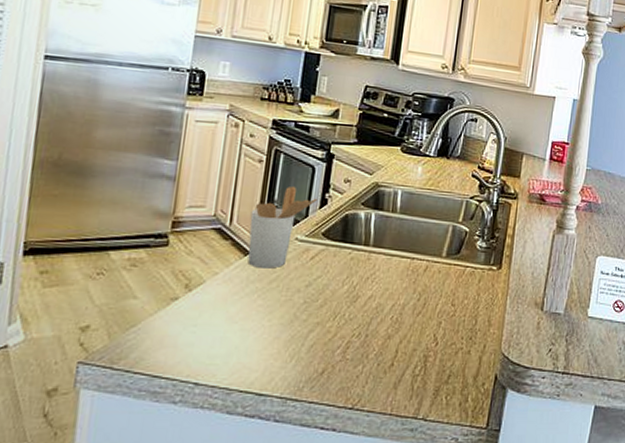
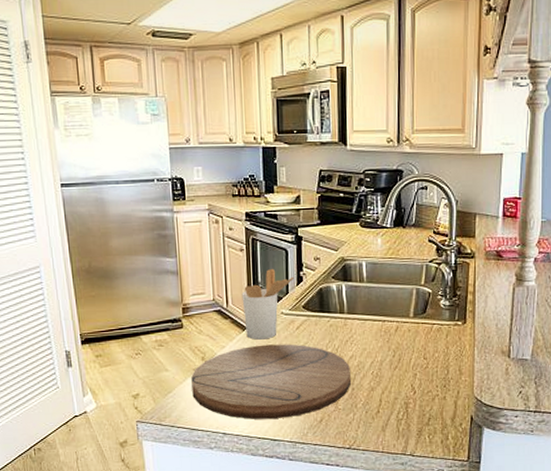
cutting board: none [163,274,367,367] -> present [191,344,351,419]

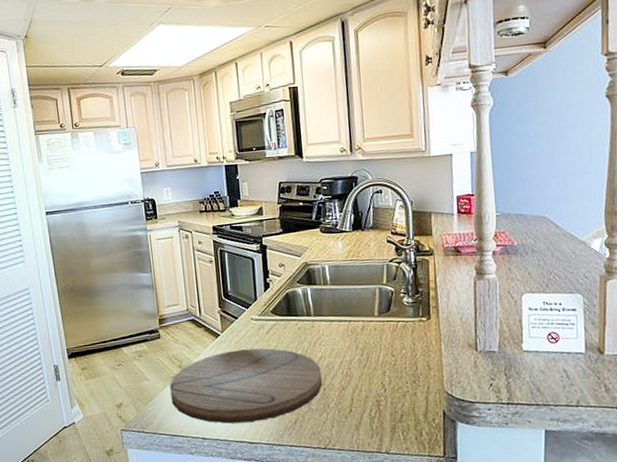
utensil holder: present [241,268,295,340] -> none [213,276,262,346]

